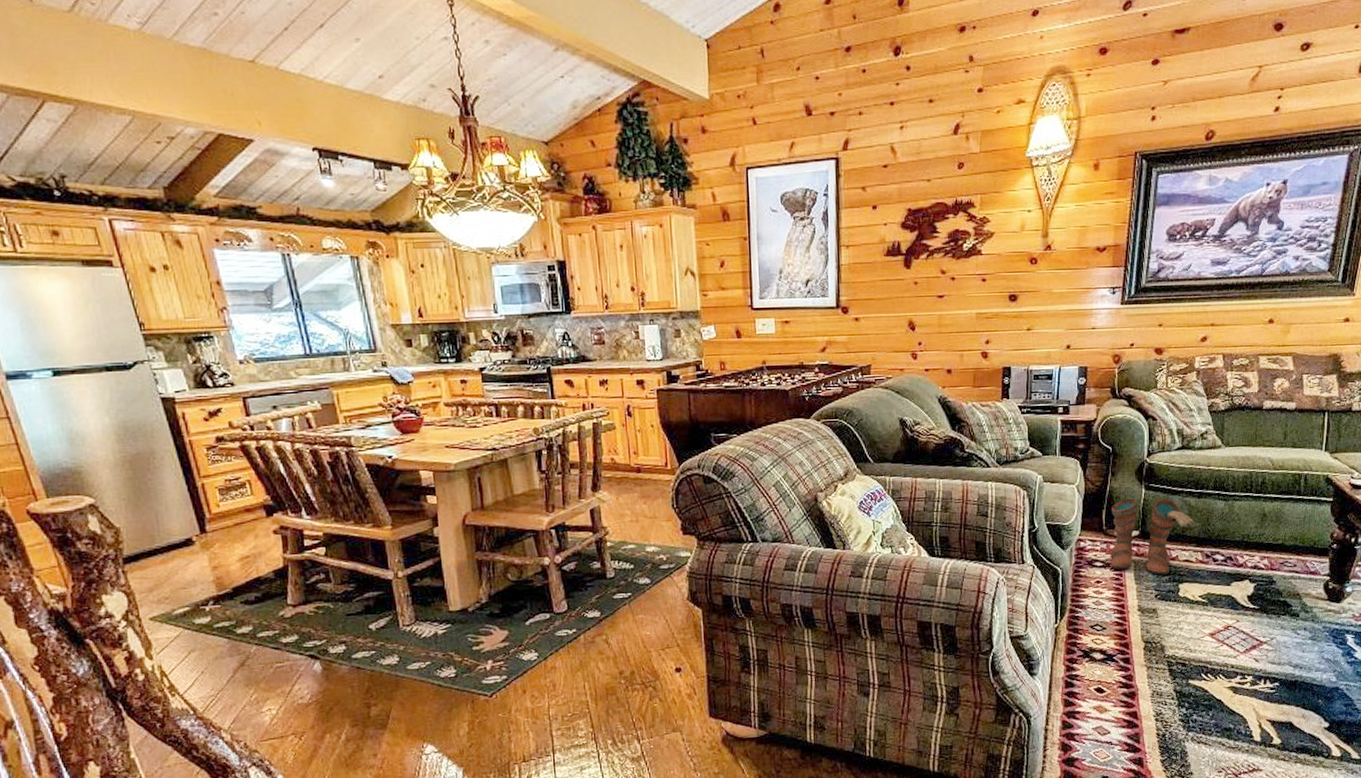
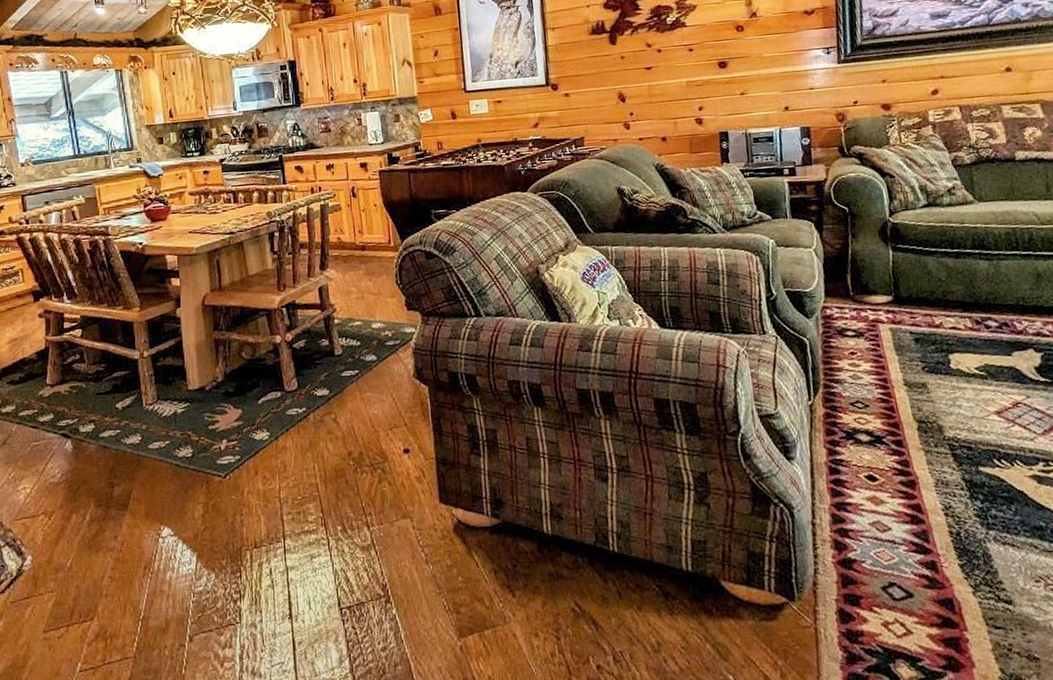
boots: present [1110,498,1195,575] -> none [857,260,957,345]

